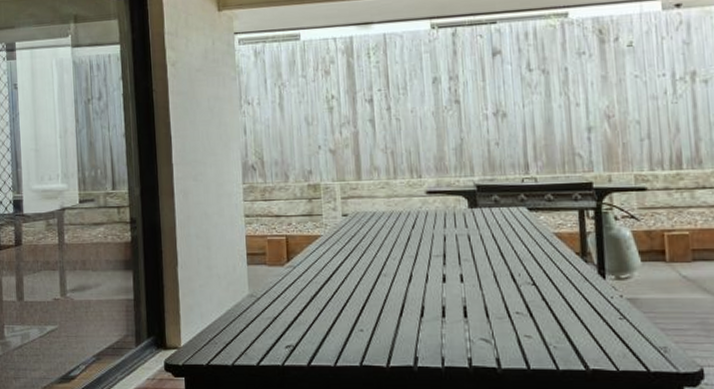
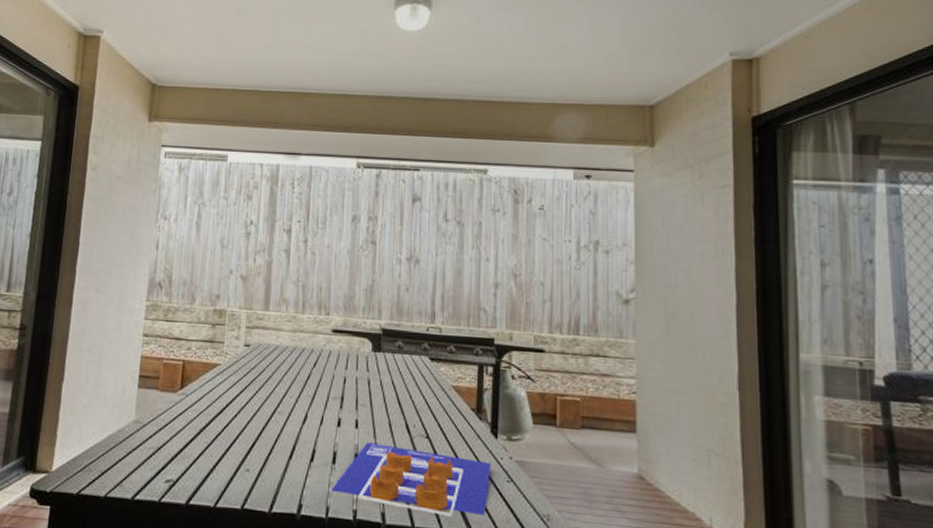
poster: none [444,295,602,356] -> present [331,442,491,517]

